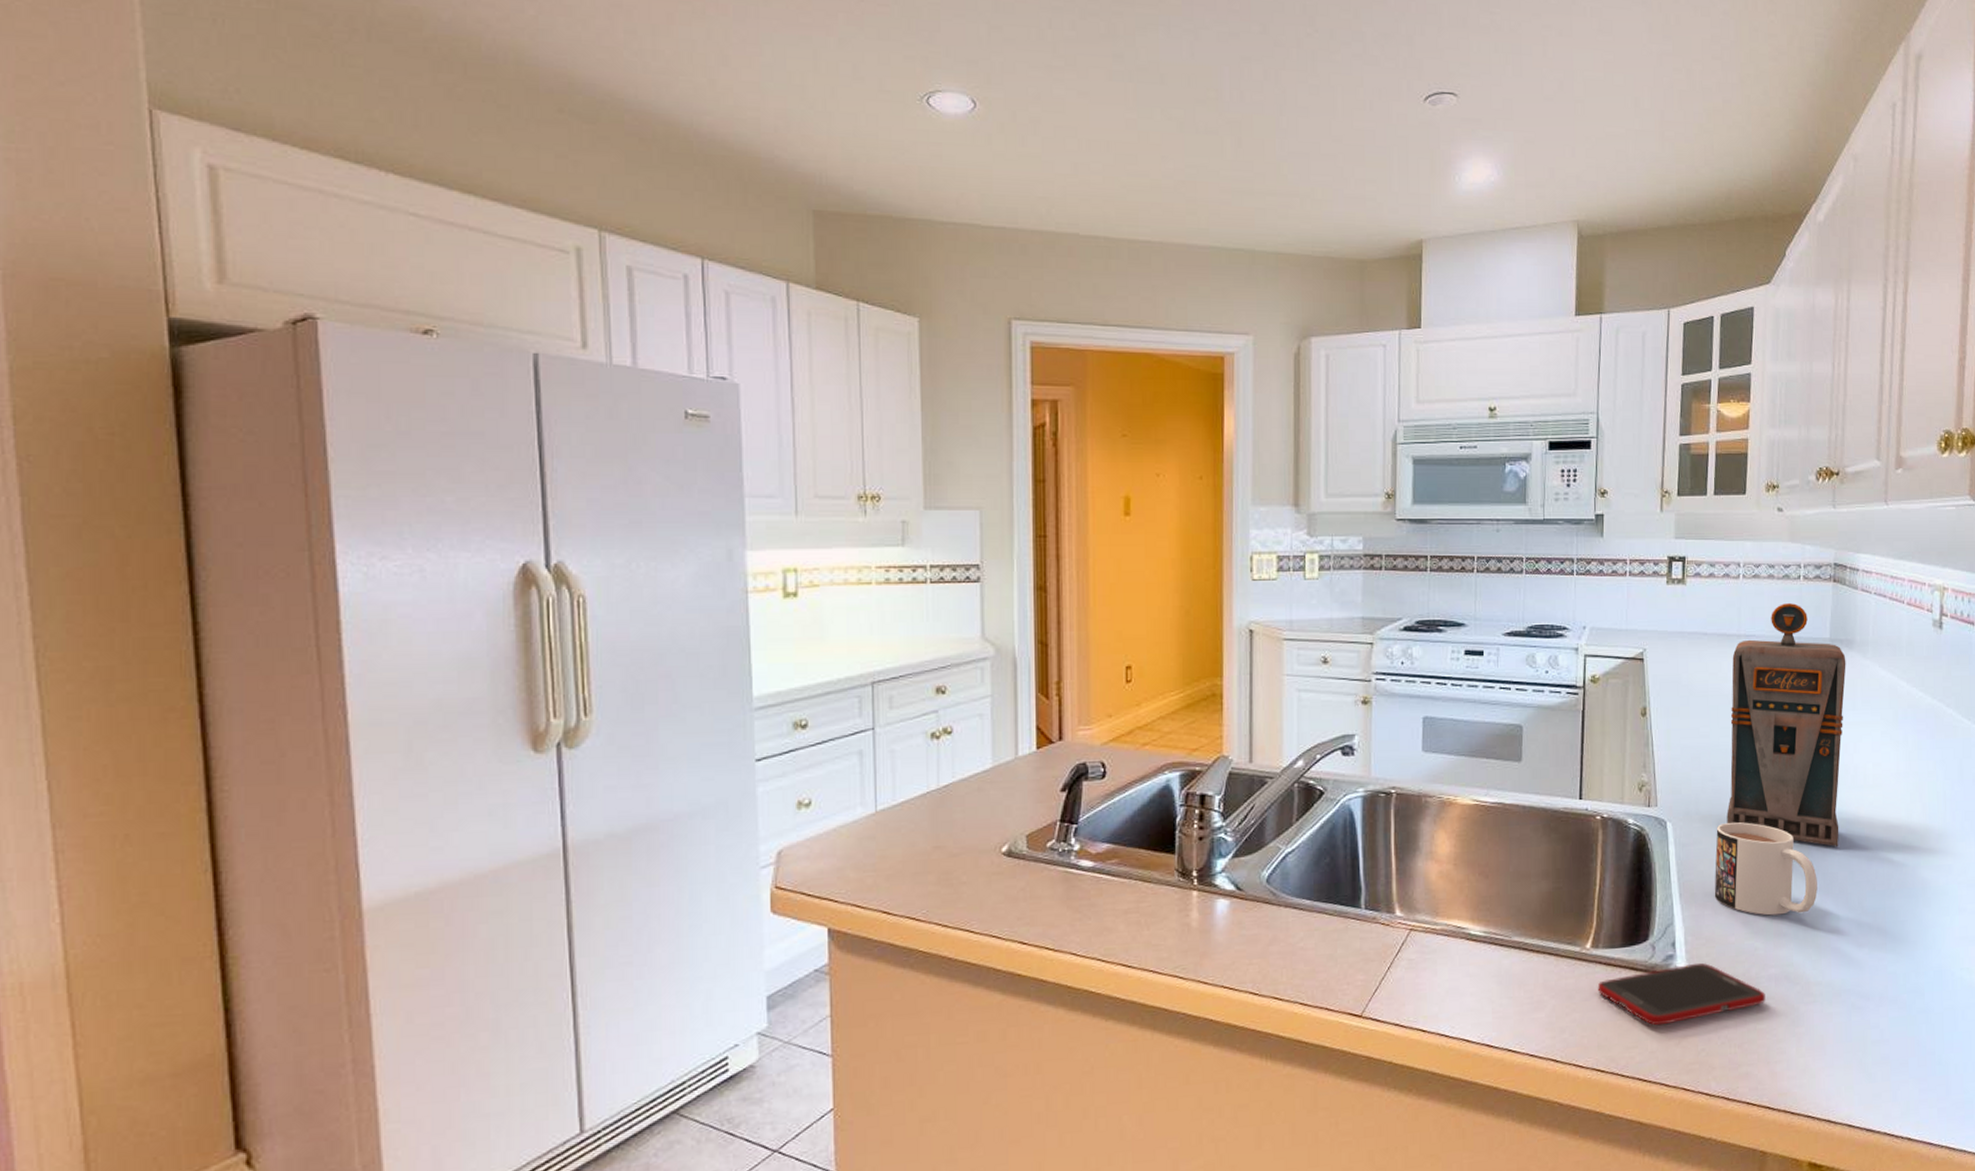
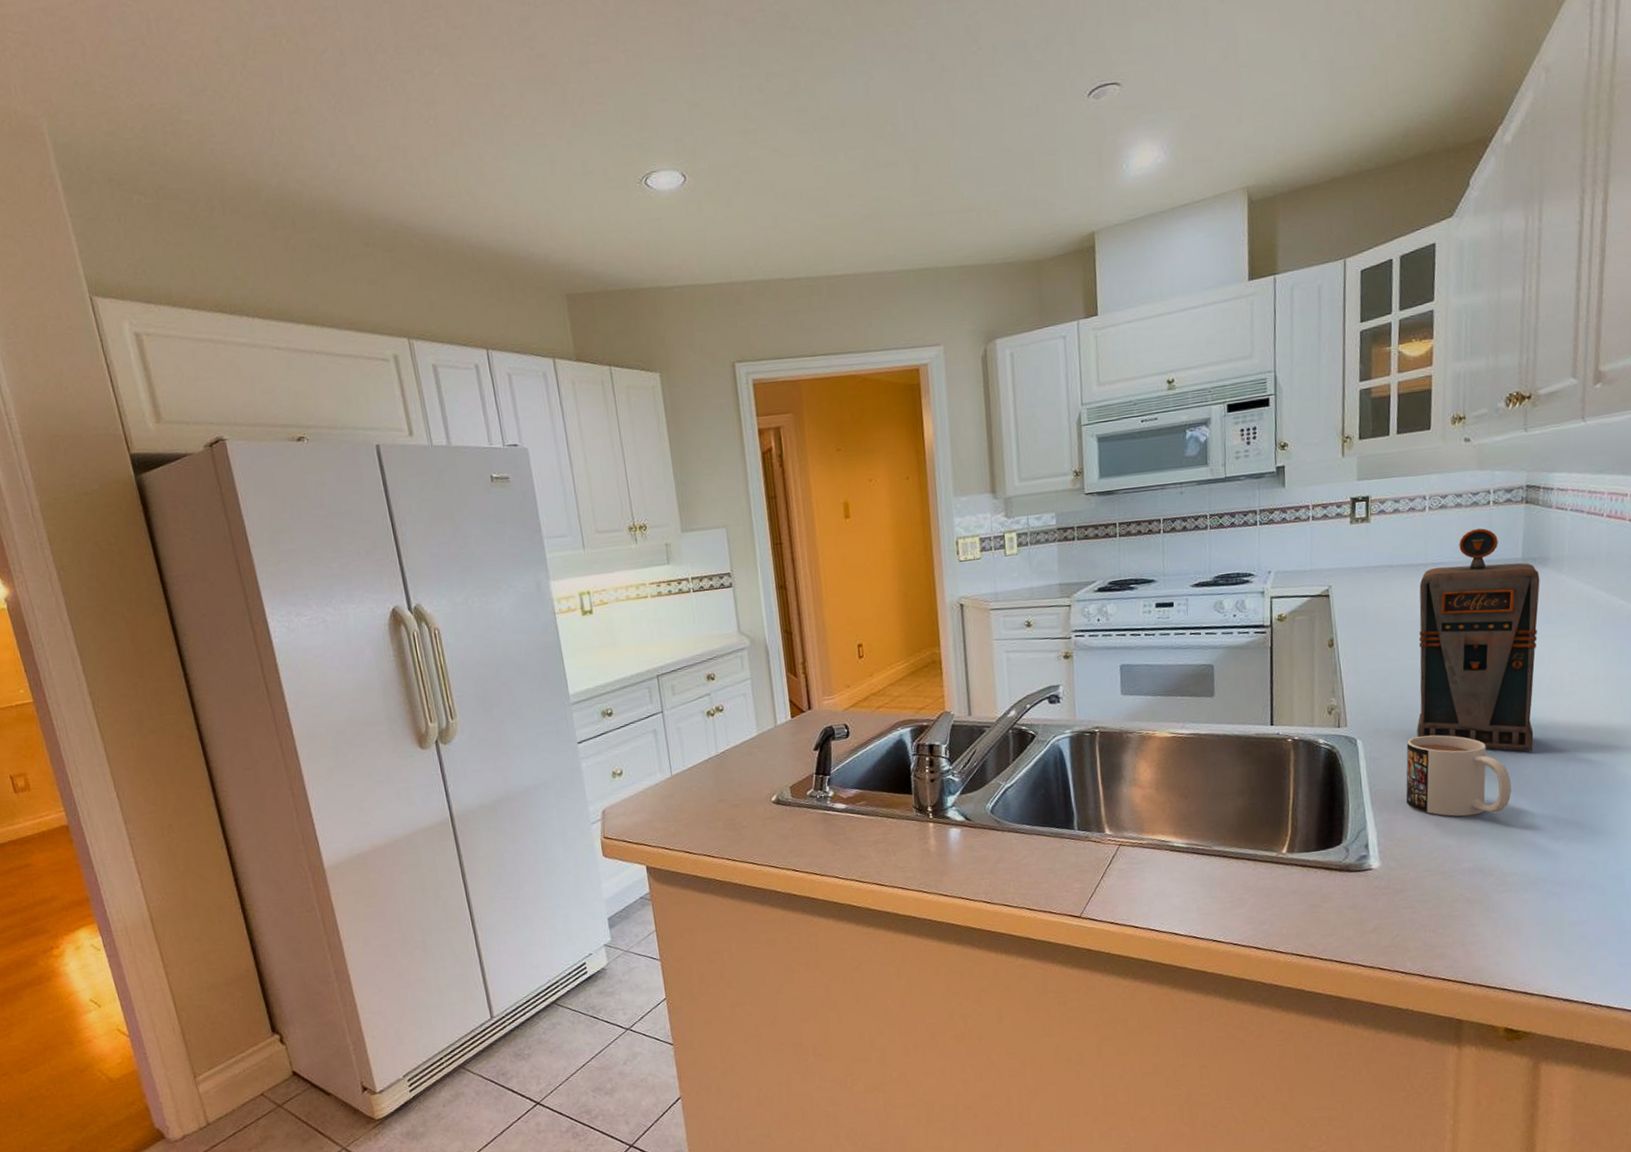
cell phone: present [1597,962,1766,1026] -> none [1294,860,1459,916]

